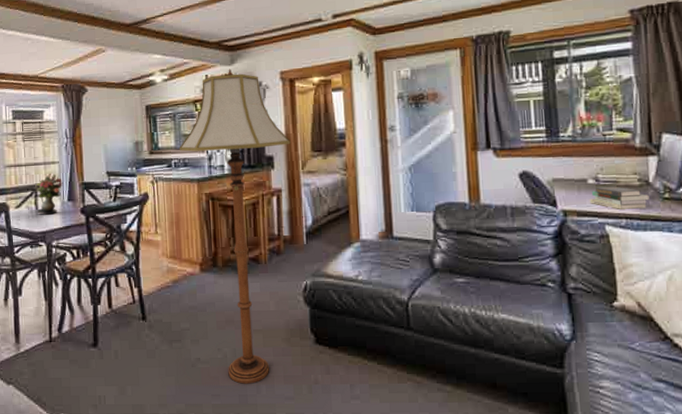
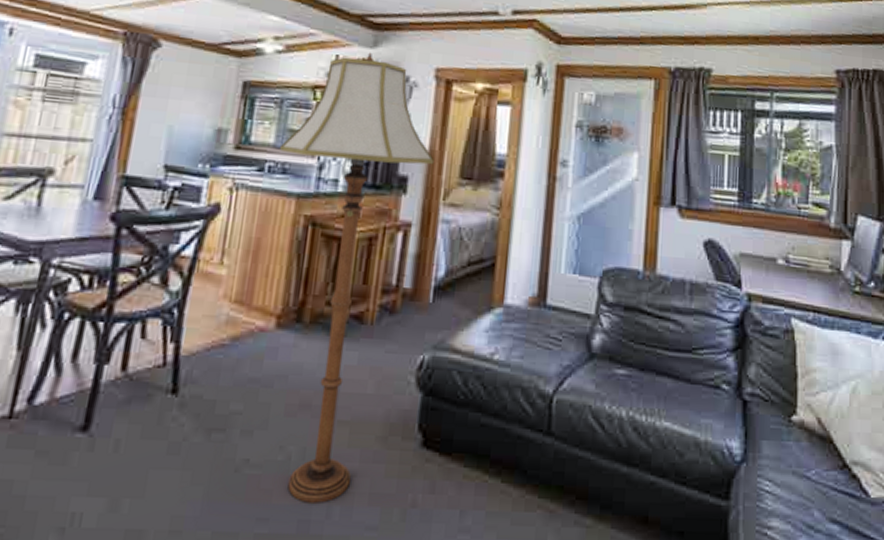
bouquet: present [36,173,63,215] -> none [39,156,92,217]
books: present [589,186,649,209] -> none [776,269,839,302]

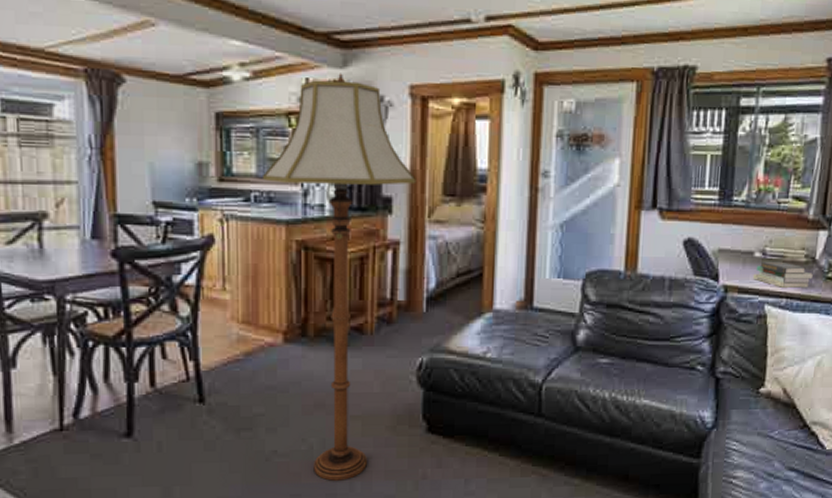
books: none [776,269,839,302] -> present [752,261,813,288]

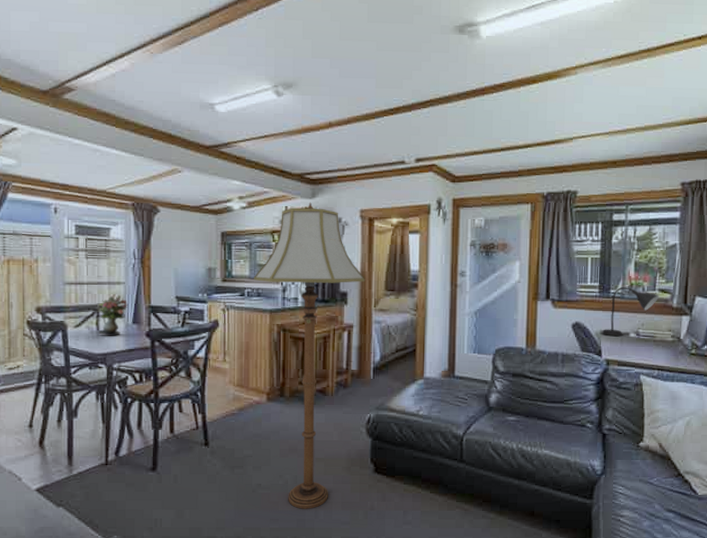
bouquet: none [40,198,85,257] -> present [99,294,129,336]
desk lamp: none [718,193,793,257] -> present [600,287,660,337]
books: present [752,261,813,288] -> none [629,340,679,362]

